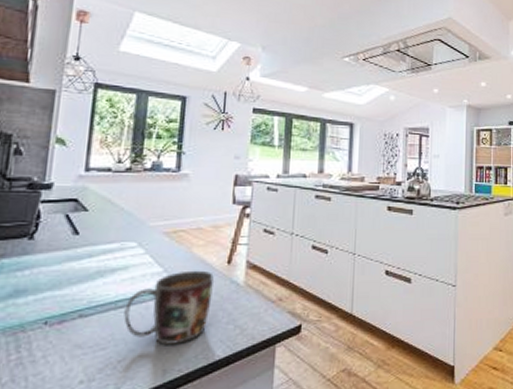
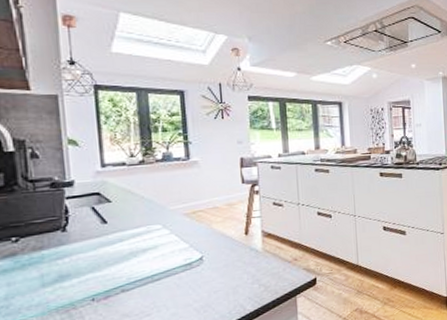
mug: present [124,270,214,345] -> none [161,242,236,306]

